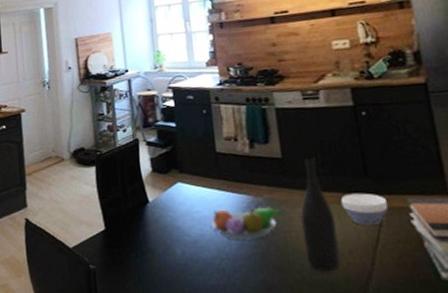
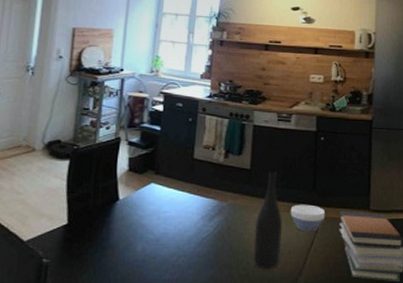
fruit bowl: present [211,207,282,240] -> none [175,210,240,240]

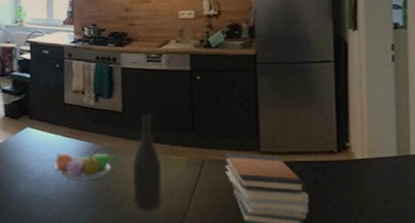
fruit bowl: none [175,210,240,240] -> present [53,153,116,180]
bowl: present [290,204,326,232] -> none [168,146,209,174]

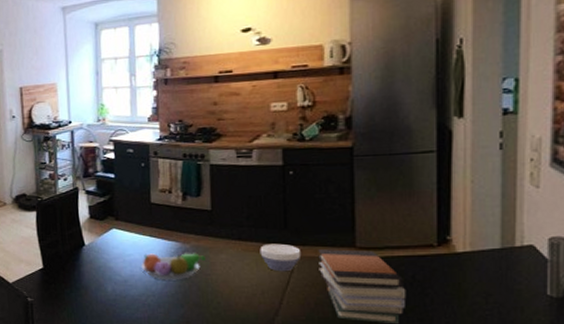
wine bottle: present [132,112,162,210] -> none [221,210,253,308]
bowl: none [168,146,209,174] -> present [260,243,302,272]

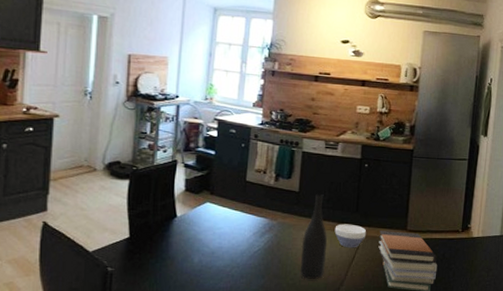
fruit bowl: present [141,253,206,280] -> none [229,227,289,253]
wine bottle: none [221,210,253,308] -> present [299,193,328,279]

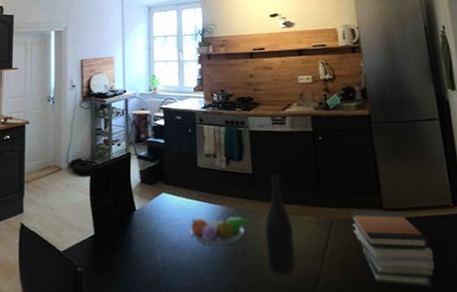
fruit bowl: none [229,227,289,253] -> present [189,216,250,245]
bowl: present [334,224,367,248] -> none [298,206,336,235]

